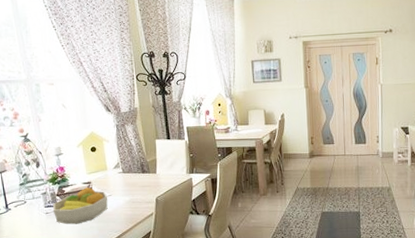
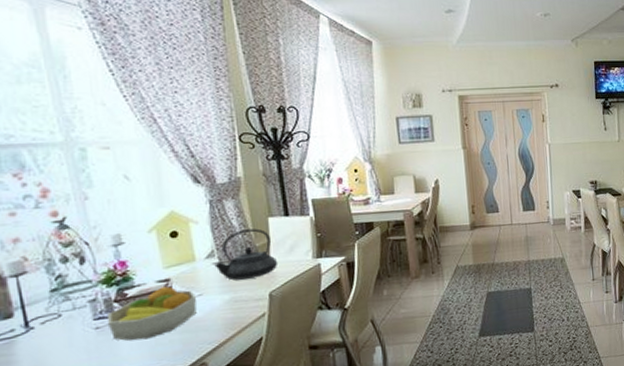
teapot: none [119,148,162,186] -> present [214,228,278,281]

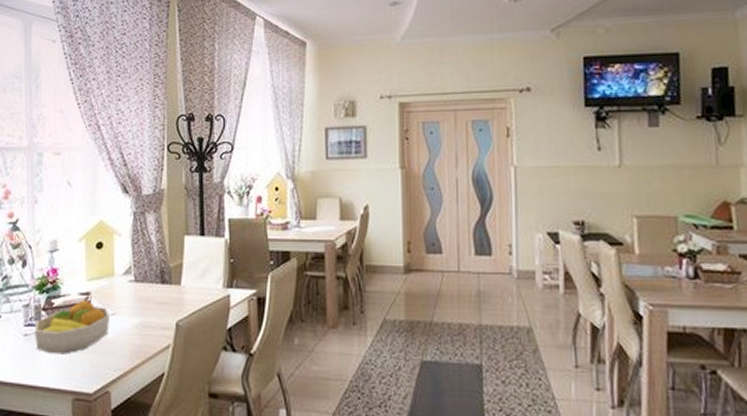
teapot: present [214,228,278,281] -> none [130,247,189,303]

